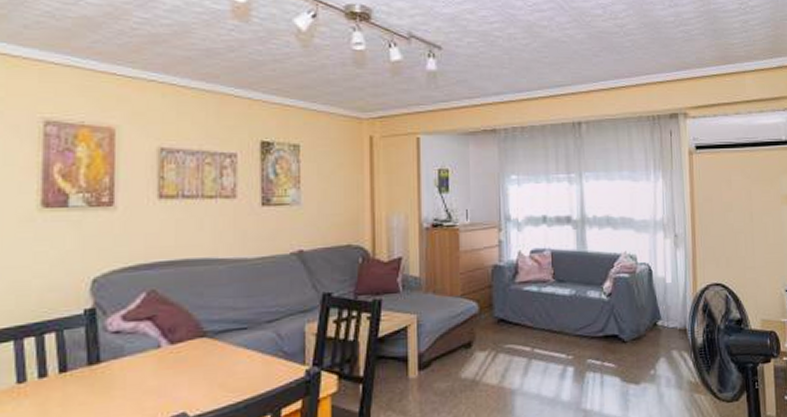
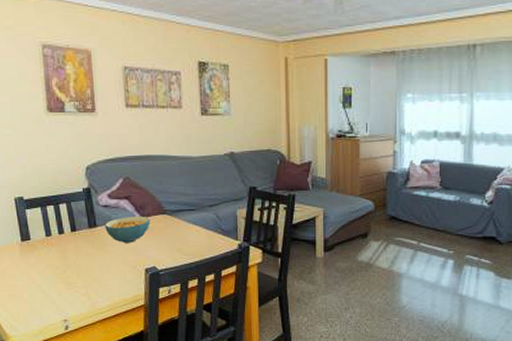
cereal bowl: none [113,342,183,383] -> present [105,216,151,243]

